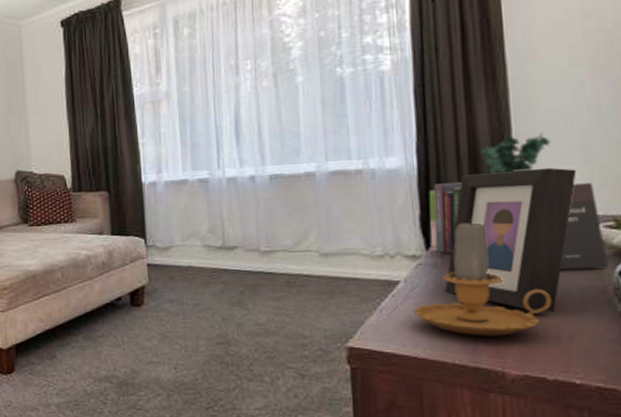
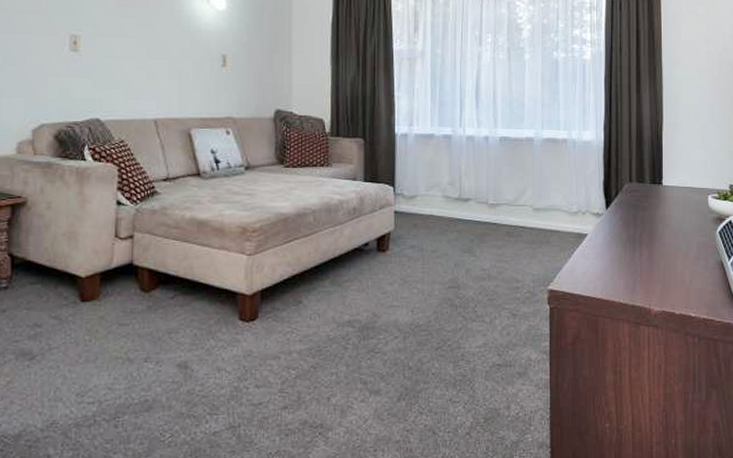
candle: present [412,218,552,336] -> none [595,185,681,280]
books: present [428,182,608,269] -> none [609,156,713,228]
picture frame: present [445,167,577,312] -> none [617,150,699,261]
vase: present [481,131,550,174] -> none [644,120,685,152]

